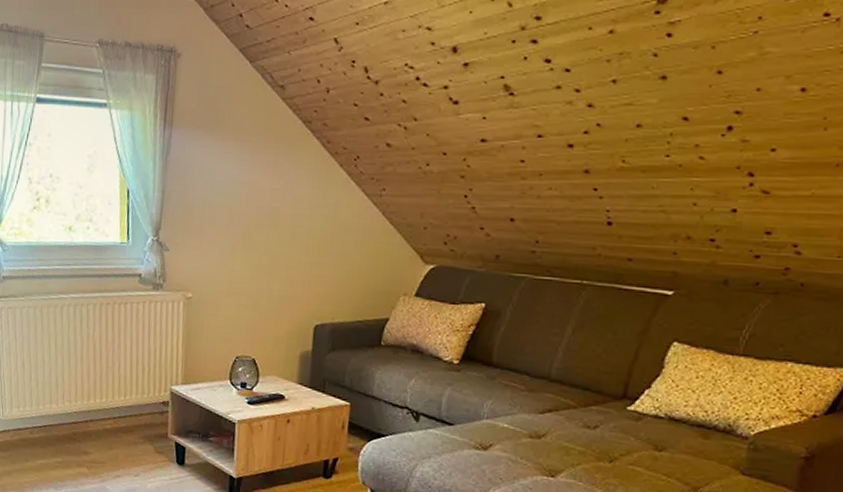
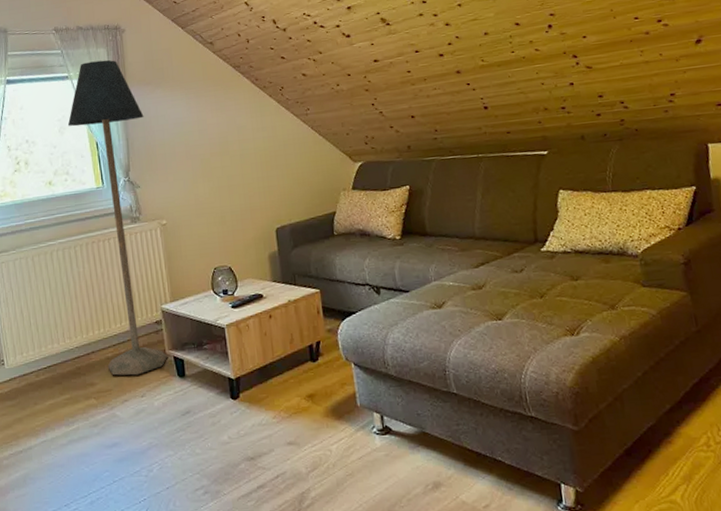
floor lamp: none [98,89,187,454] -> present [67,60,167,376]

